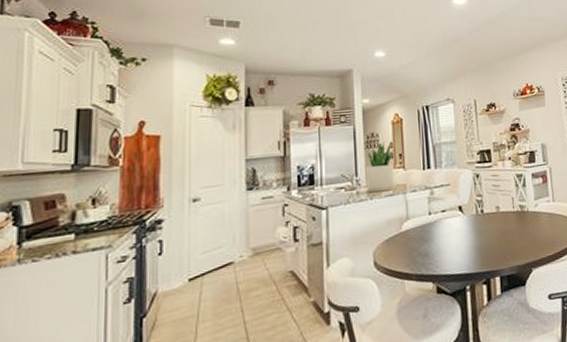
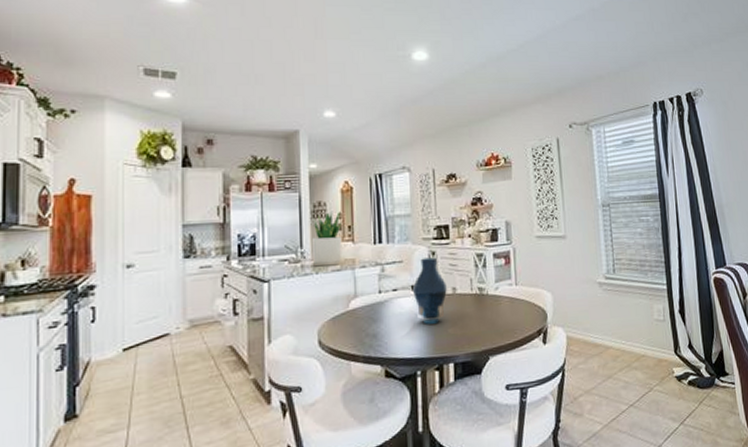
vase: none [460,179,491,242] -> present [413,257,447,324]

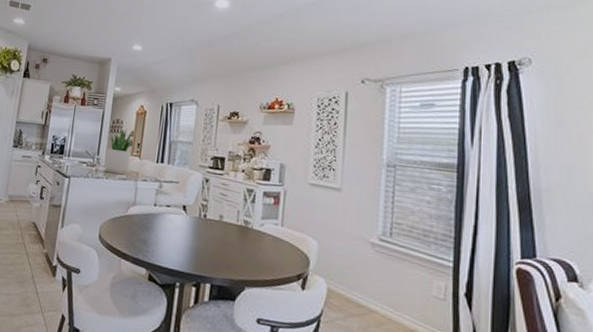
vase: present [413,257,447,324] -> none [183,183,215,244]

